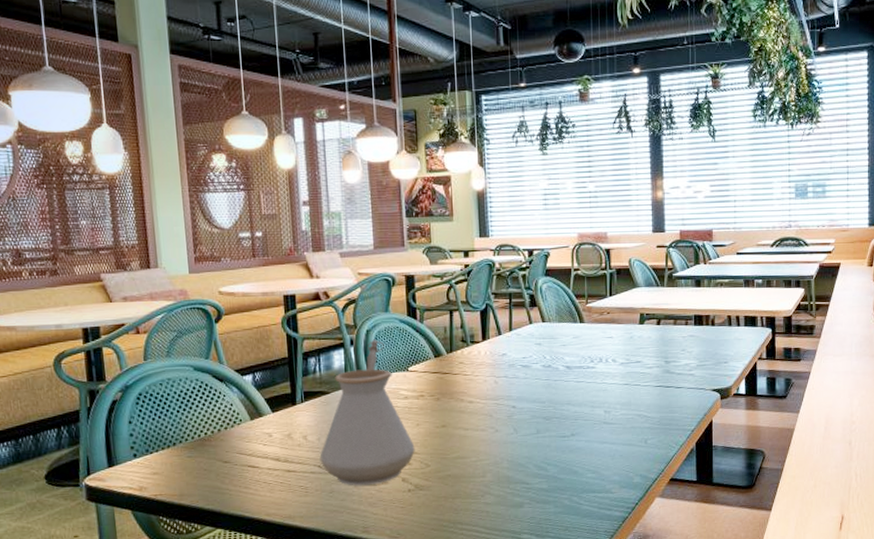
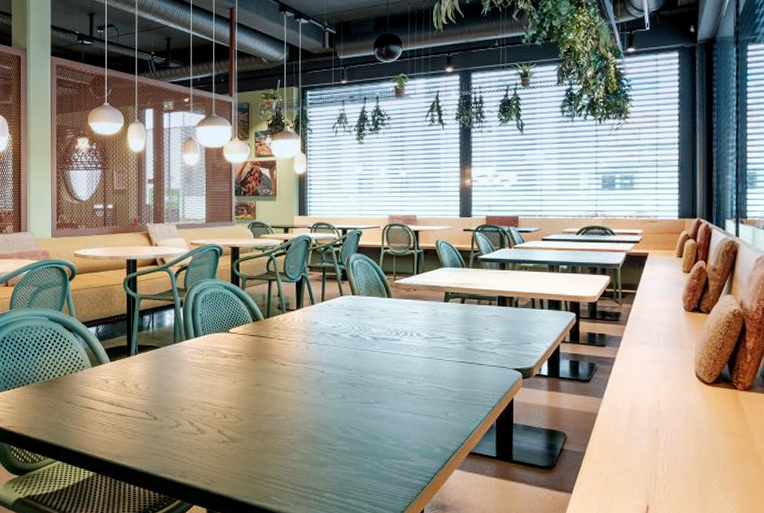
coffee pot: present [319,339,415,486] -> none [147,302,231,434]

